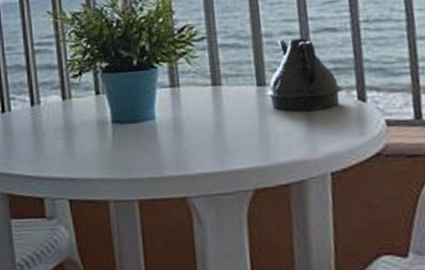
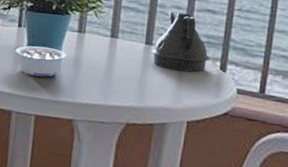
legume: none [97,113,162,152] -> present [15,46,67,77]

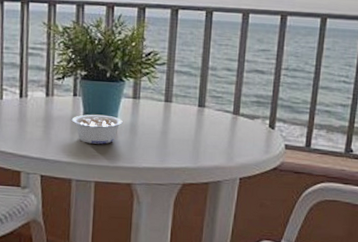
teapot: present [151,11,209,72] -> none [204,73,258,131]

